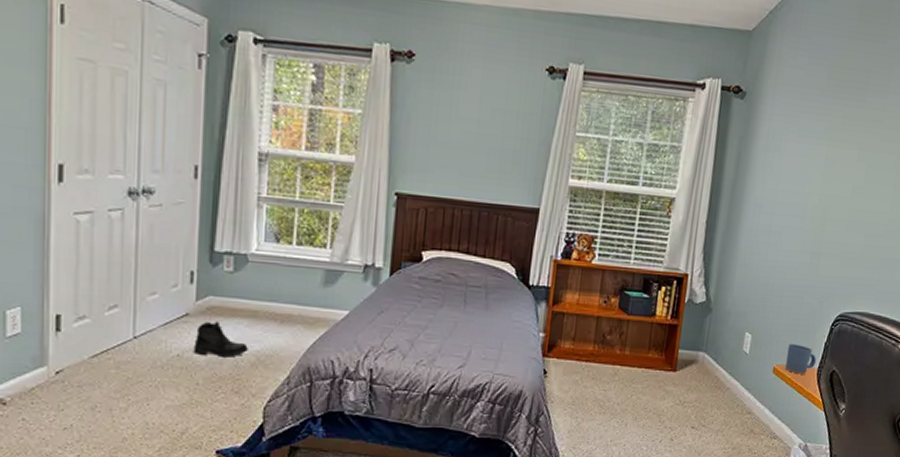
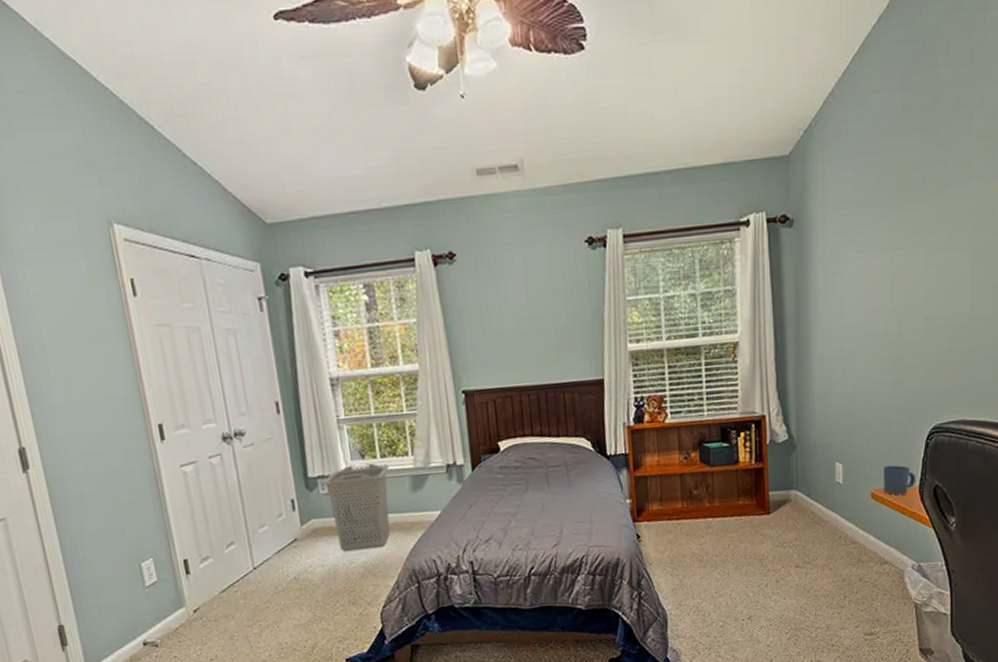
boot: present [193,321,248,357] -> none [307,541,356,575]
laundry basket: none [228,247,303,337] -> present [322,463,390,551]

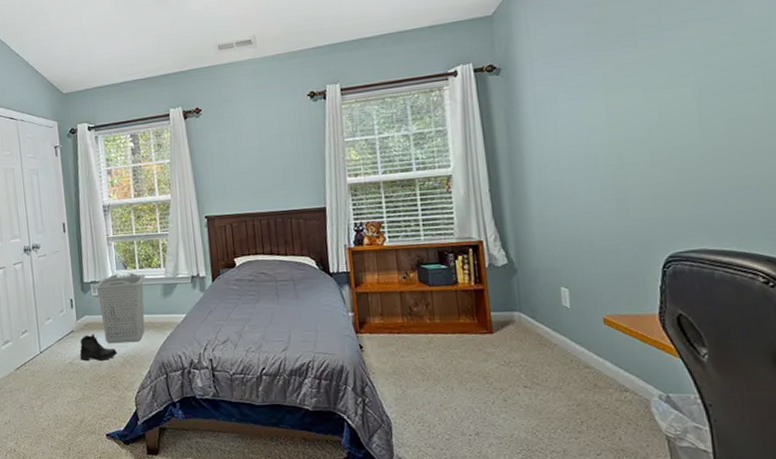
boot: none [307,541,356,575] -> present [80,334,117,361]
mug: present [883,465,917,496] -> none [615,291,655,322]

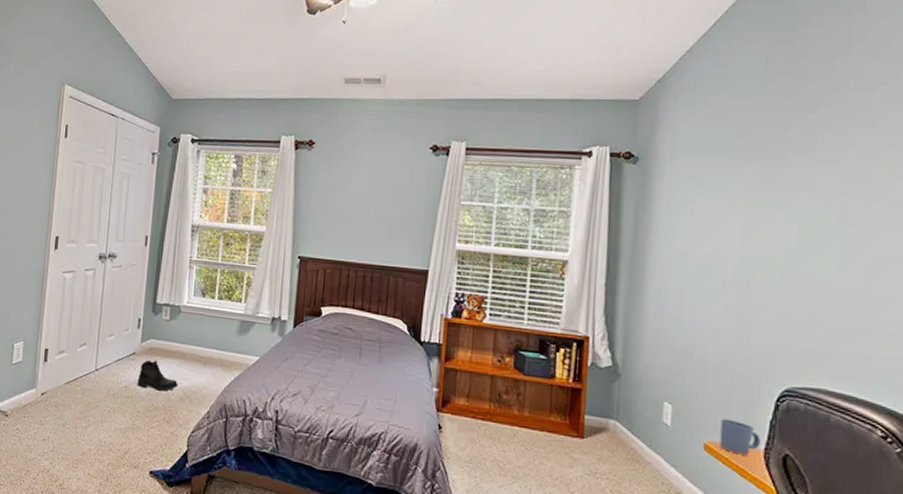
laundry basket: present [93,273,145,343] -> none [166,300,223,377]
mug: none [615,291,655,322] -> present [720,418,762,456]

